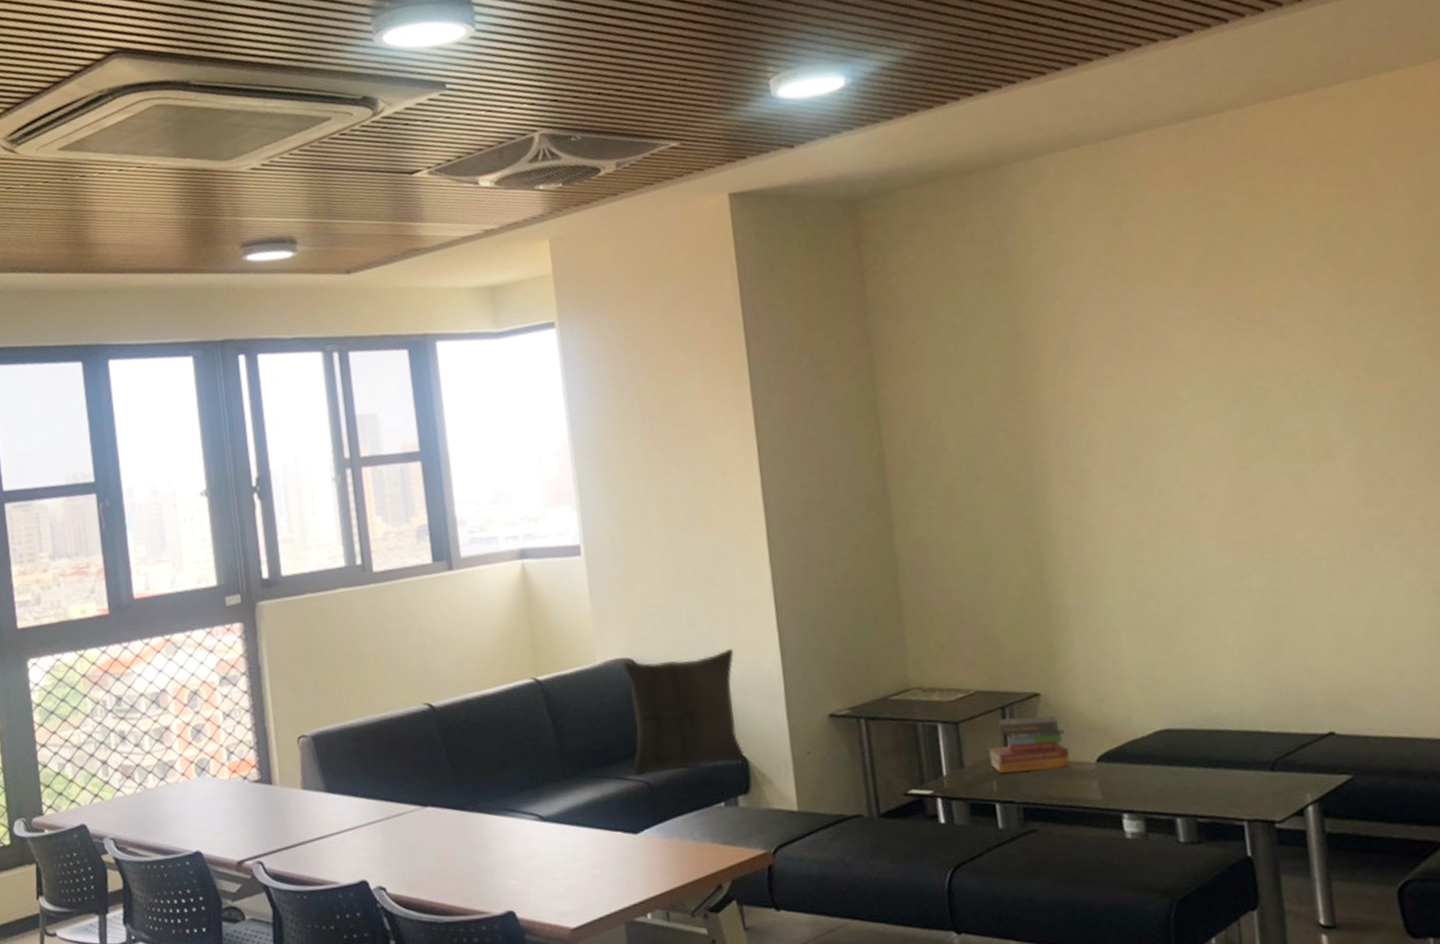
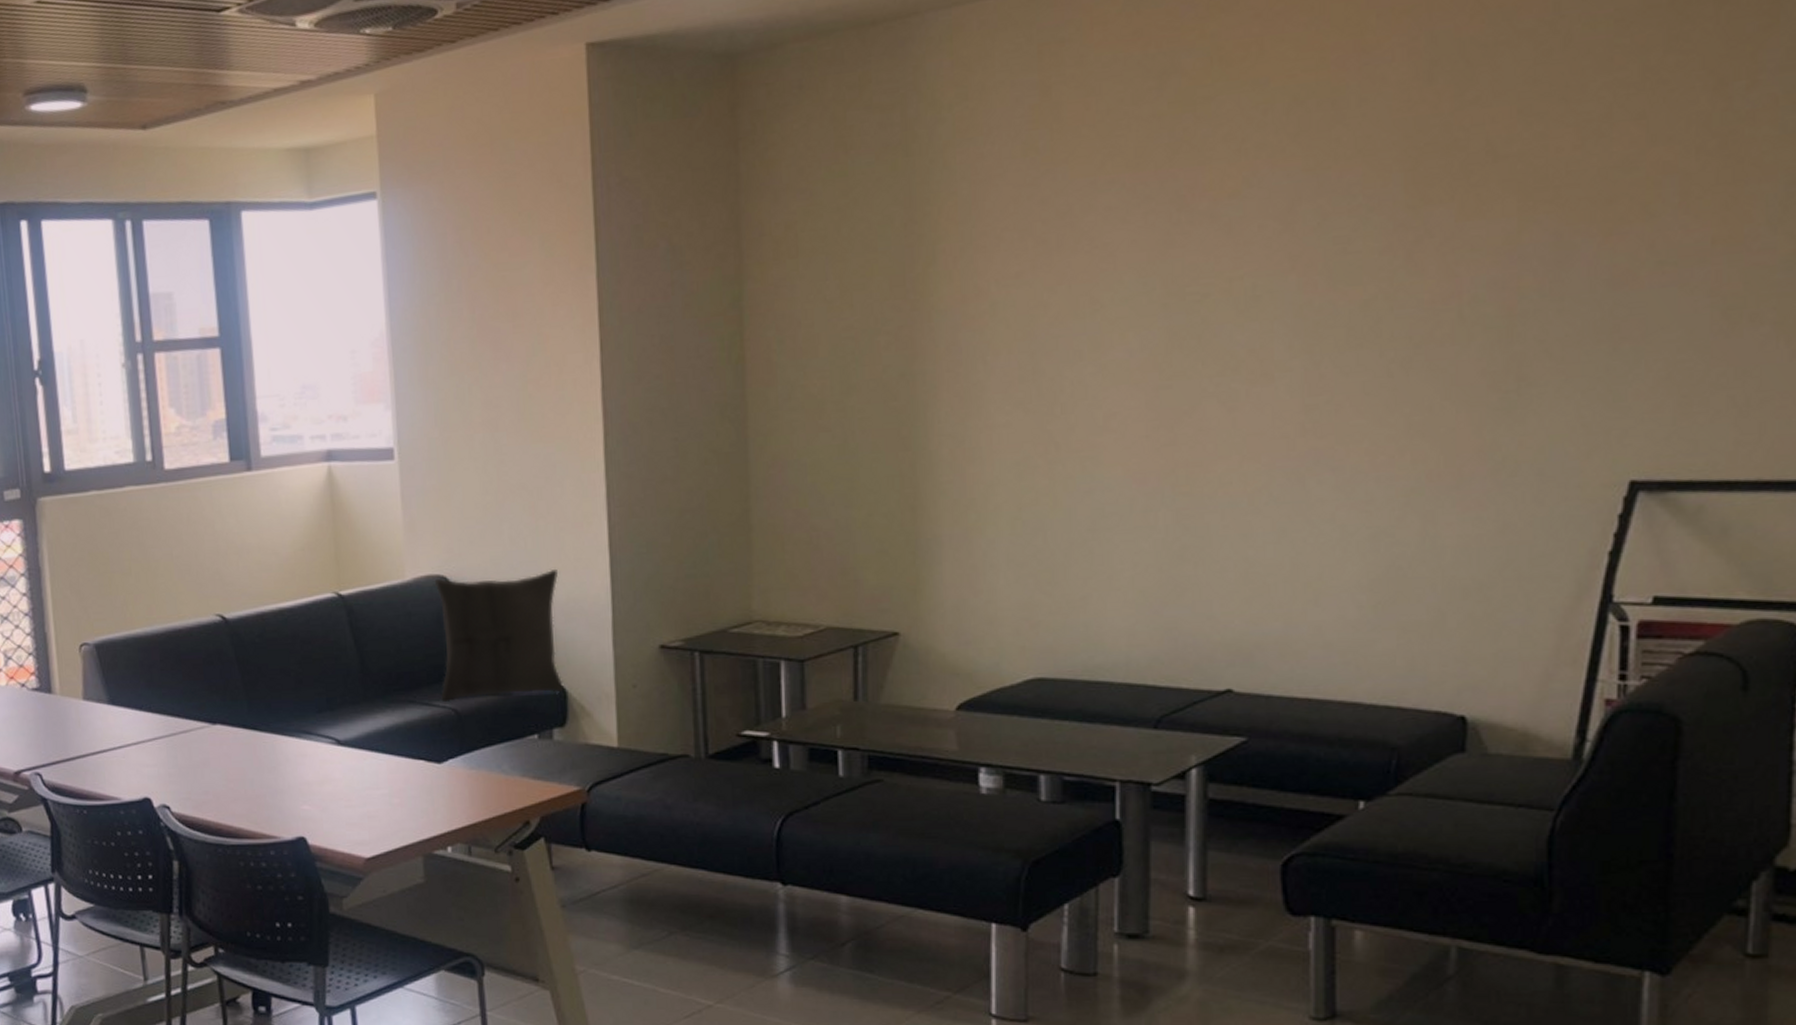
books: present [988,715,1070,774] -> none [835,657,926,718]

